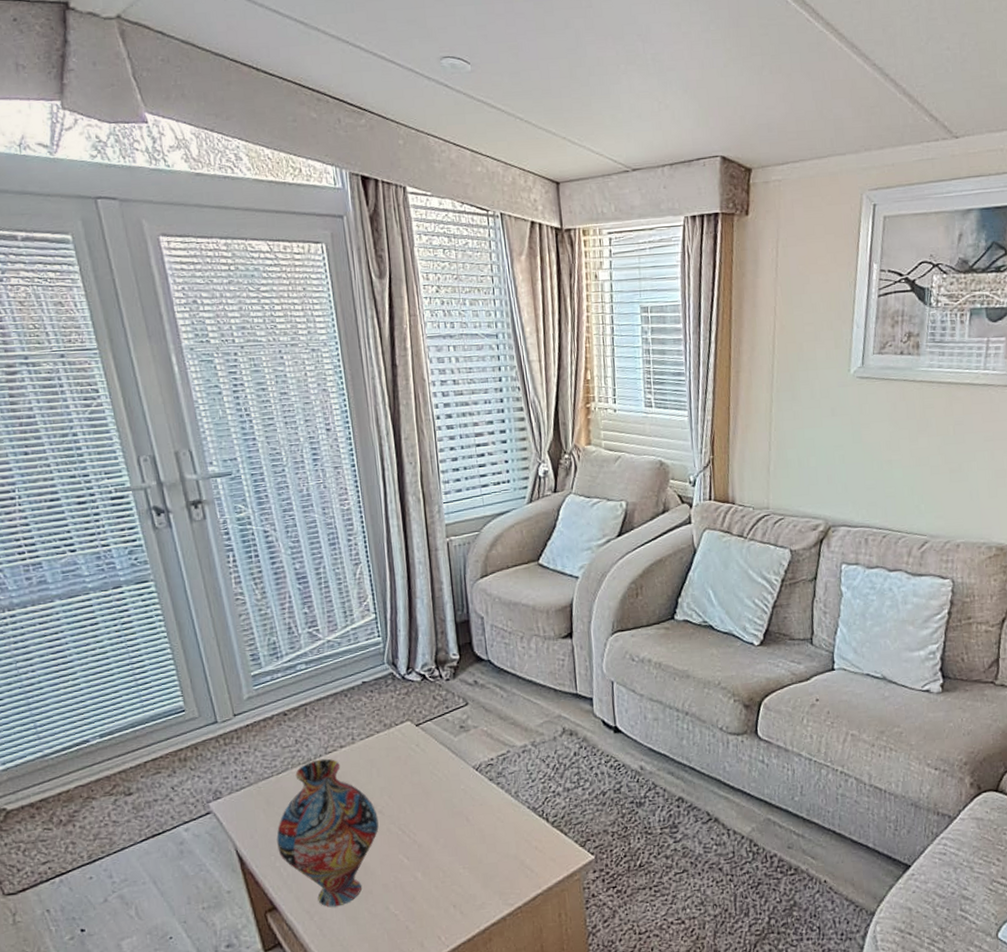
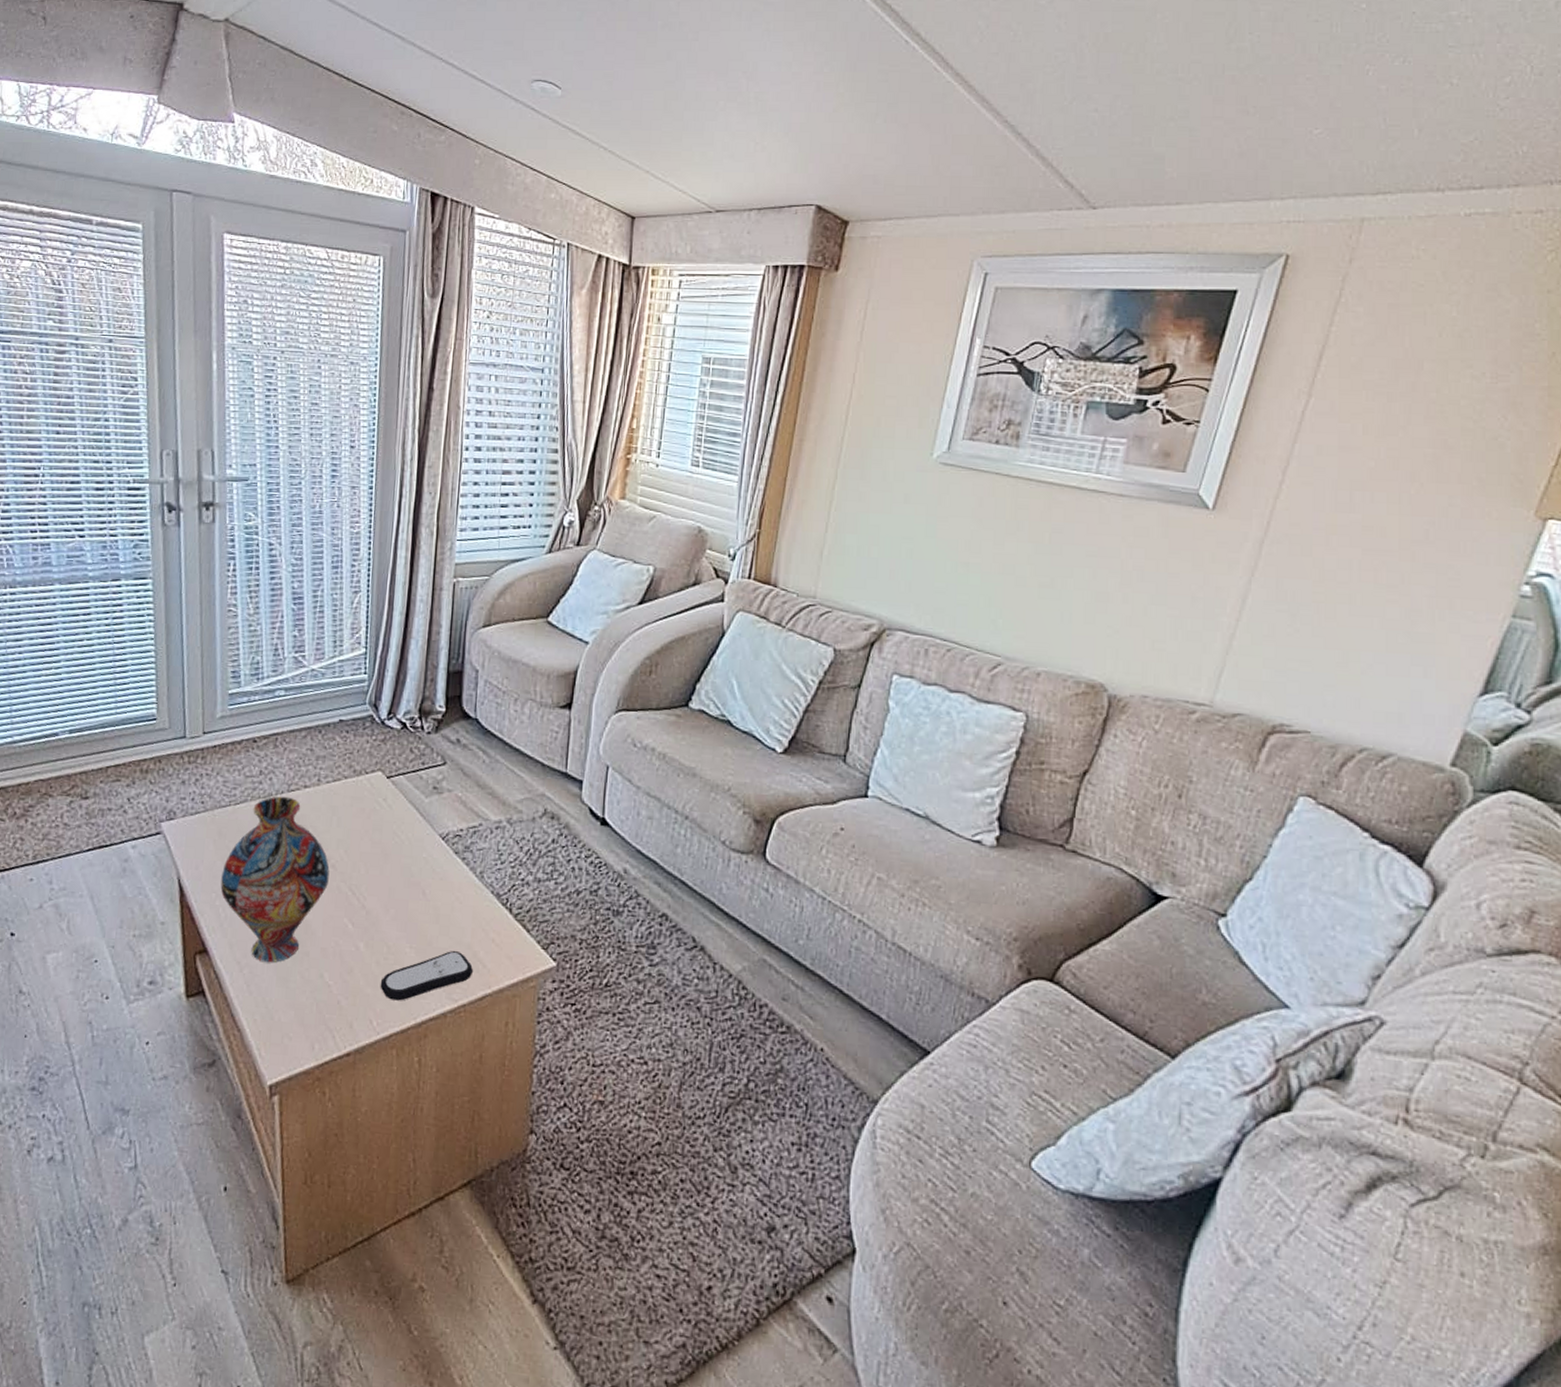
remote control: none [441,863,524,916] -> present [380,951,474,1001]

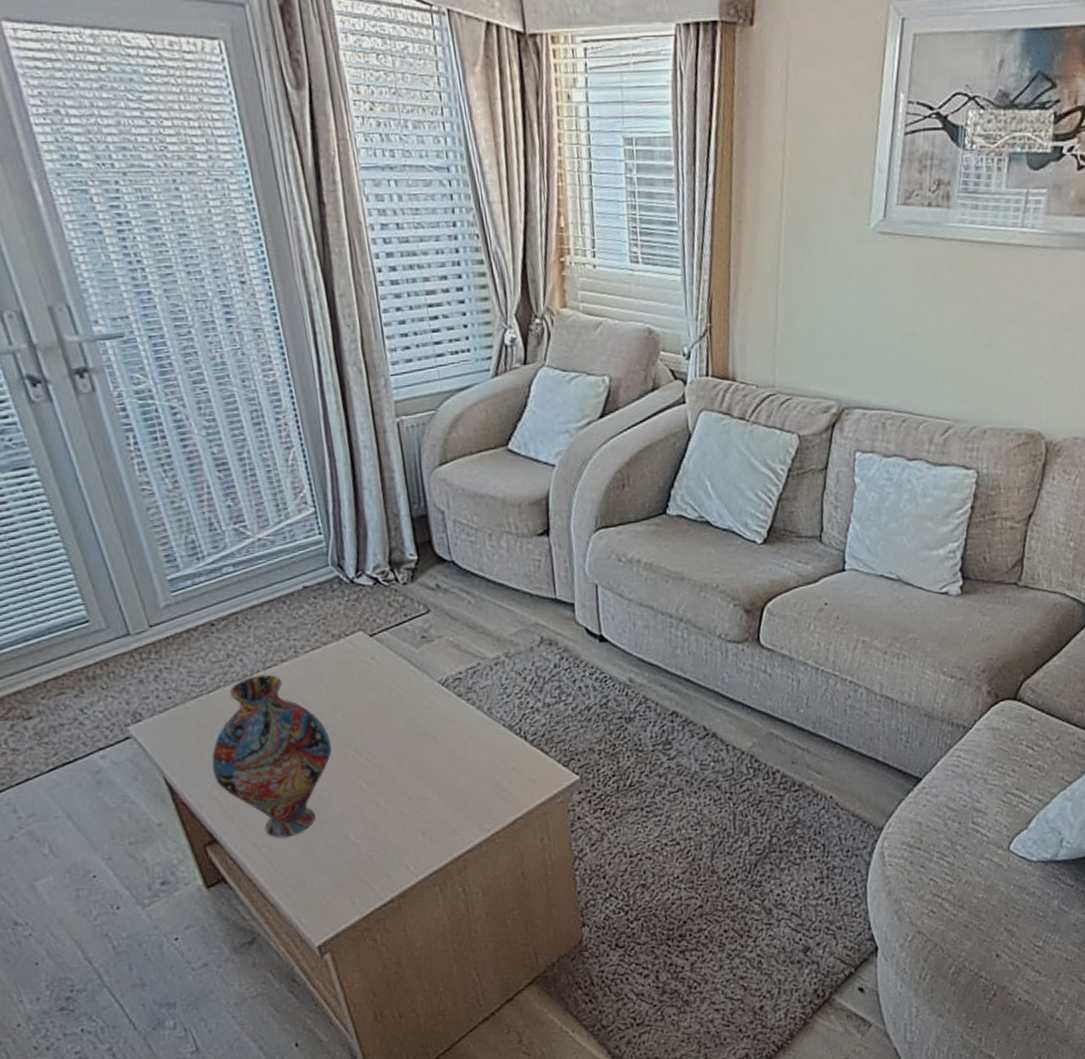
remote control: present [380,951,474,1001] -> none [408,786,501,844]

